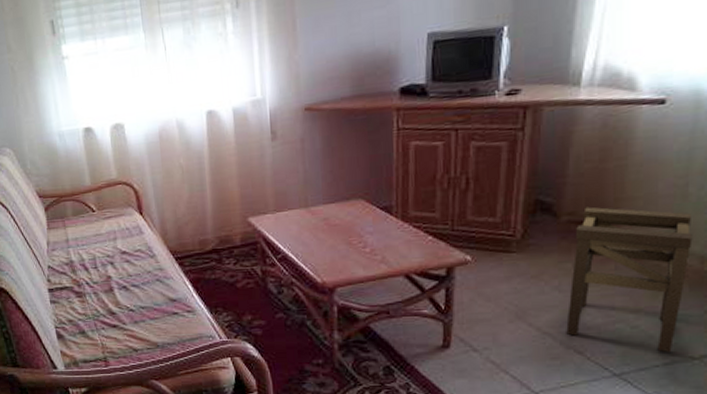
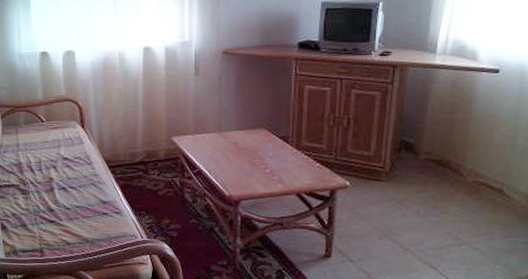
stool: present [566,206,693,352] -> none [423,149,520,271]

